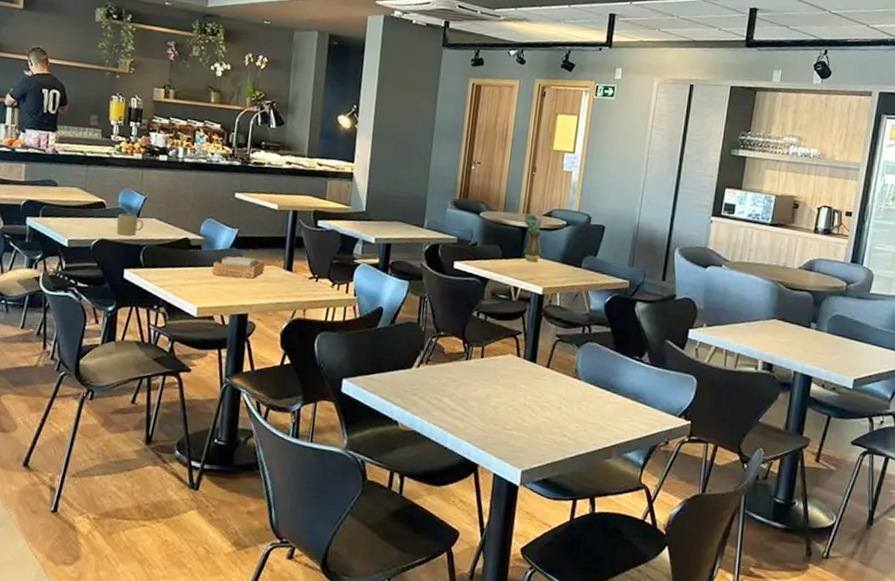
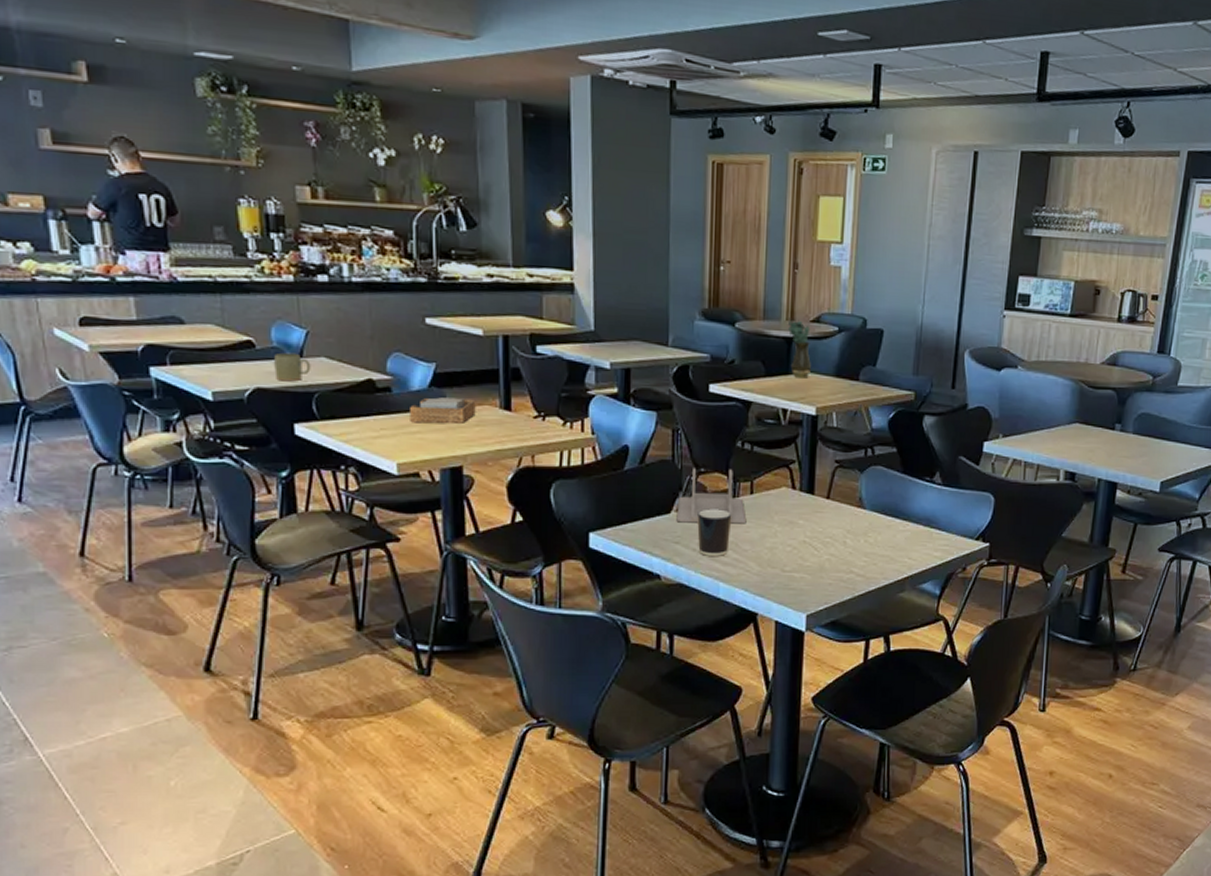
napkin holder: none [416,331,476,384] -> present [676,468,747,524]
mug: none [432,367,464,410] -> present [697,508,732,556]

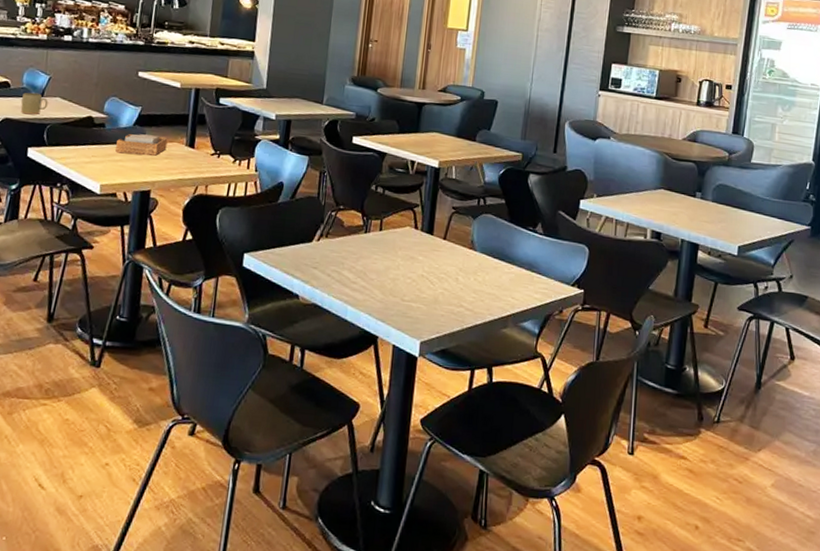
napkin holder: present [676,468,747,524] -> none [316,205,375,256]
mug: present [697,508,732,556] -> none [332,240,363,283]
vase: present [787,318,812,380] -> none [419,87,438,138]

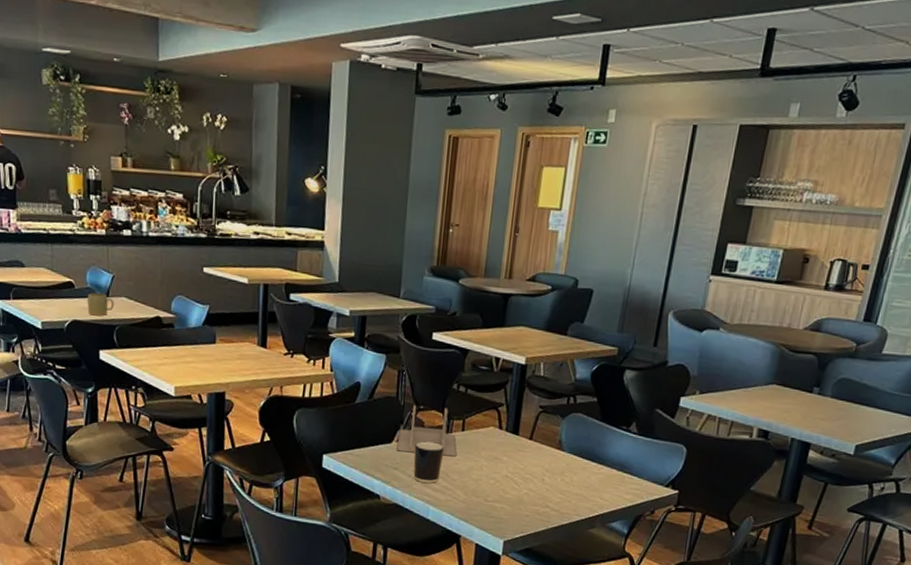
napkin holder: present [115,134,168,157] -> none [187,334,239,358]
napkin holder: none [316,205,375,256] -> present [396,405,457,457]
mug: none [332,240,363,283] -> present [413,441,445,483]

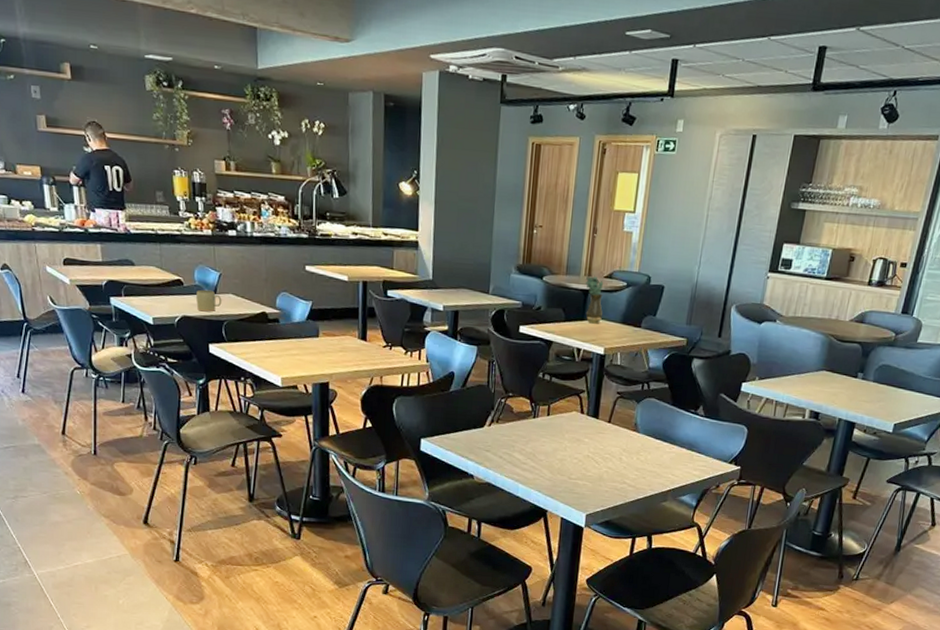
napkin holder: present [396,405,457,457] -> none [488,392,543,439]
mug: present [413,441,445,483] -> none [504,425,532,464]
vase: none [505,276,526,332] -> present [585,274,604,325]

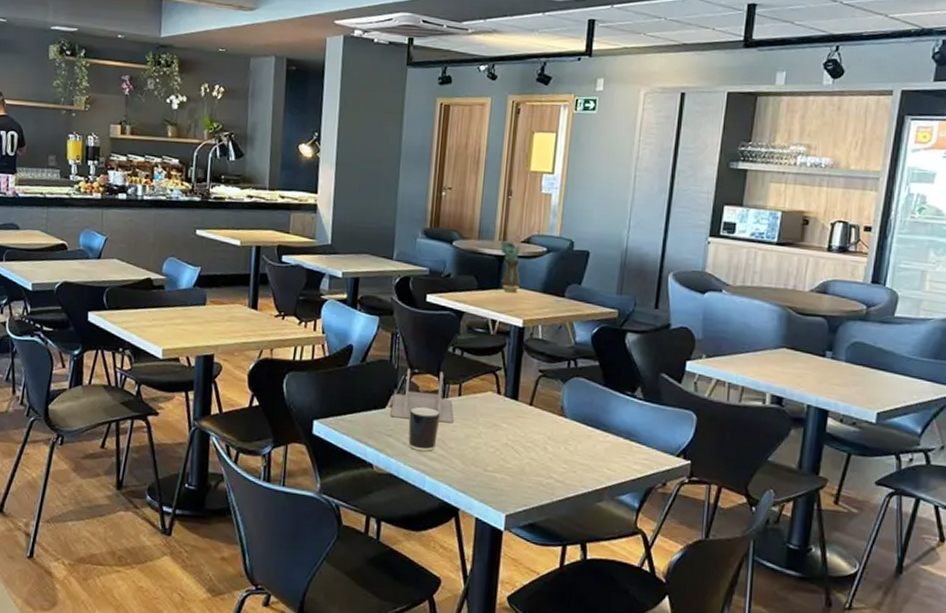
mug: present [196,289,222,312] -> none [78,254,106,278]
napkin holder: none [488,392,543,439] -> present [390,369,454,423]
mug: none [504,425,532,464] -> present [408,406,441,452]

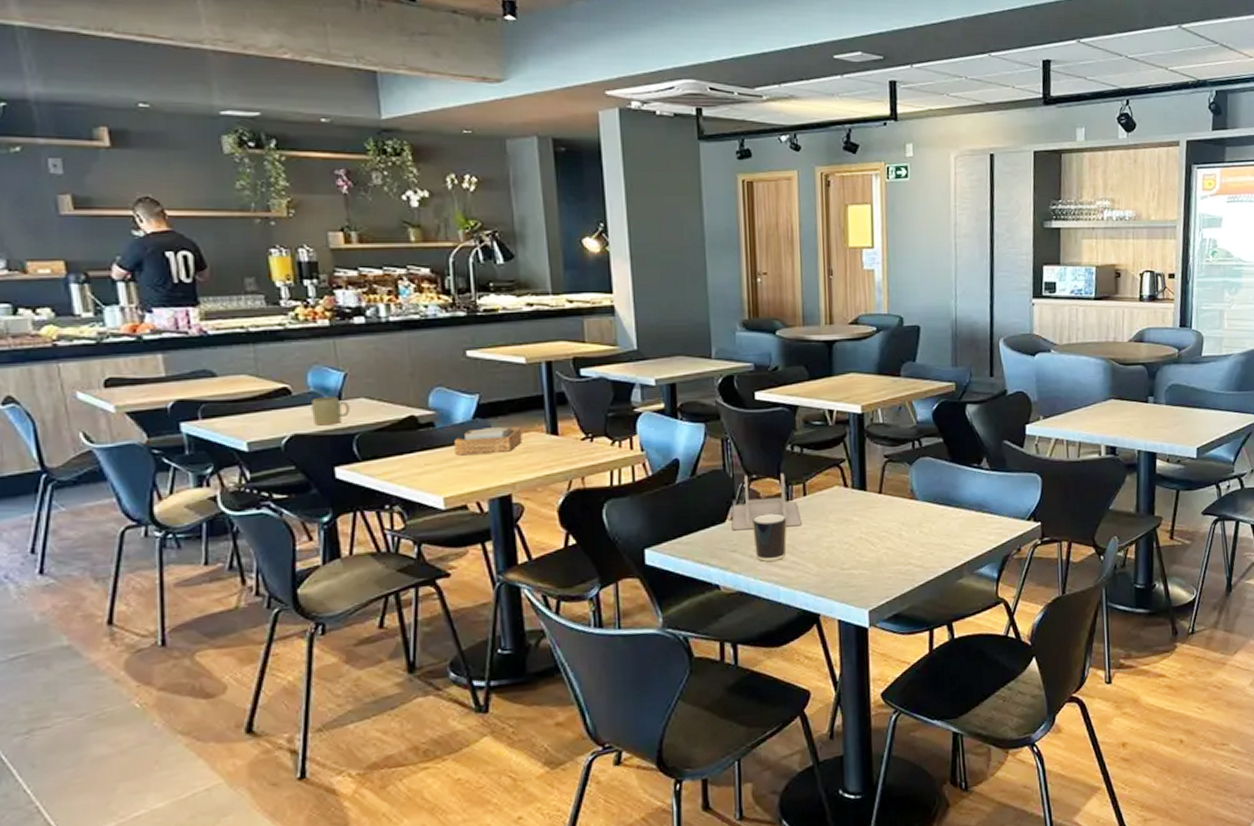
mug: none [78,254,106,278] -> present [312,396,350,426]
napkin holder: none [176,295,230,319] -> present [454,427,522,456]
vase: present [499,238,521,294] -> none [827,322,854,380]

